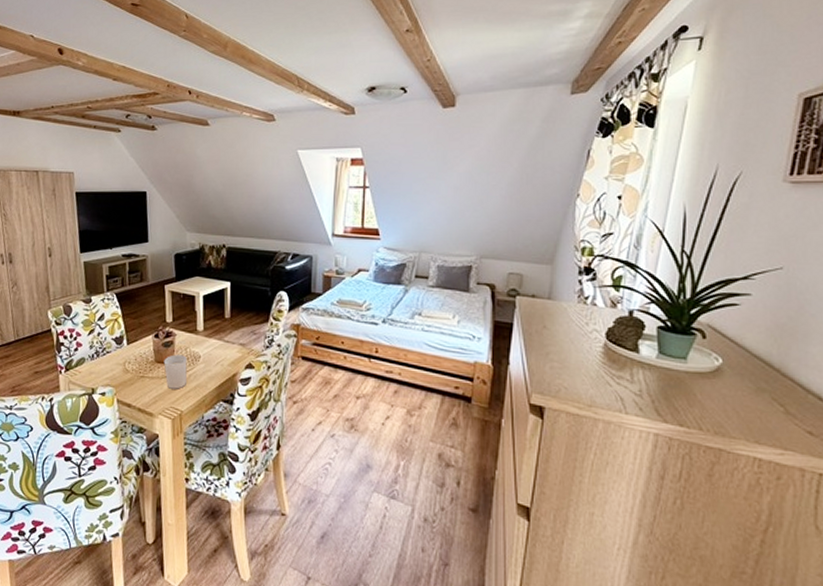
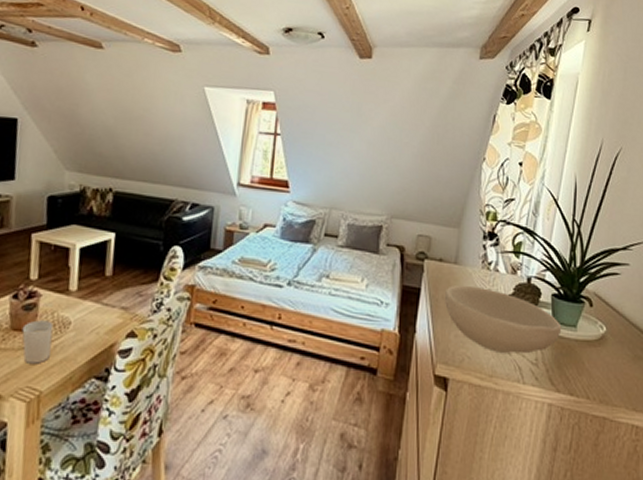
bowl: none [539,319,669,385] -> present [445,284,562,354]

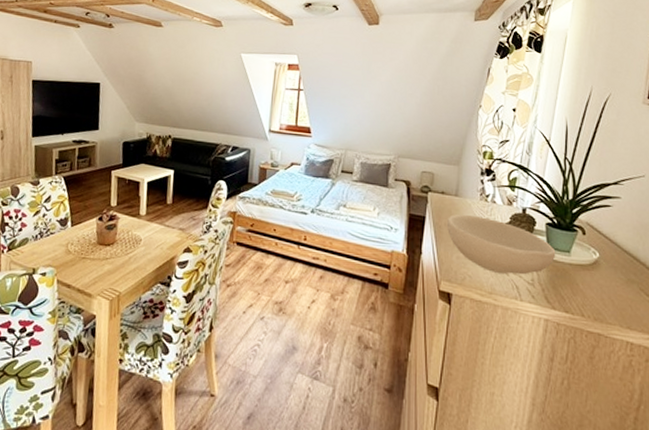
candle holder: present [21,320,54,364] -> none [105,237,129,271]

